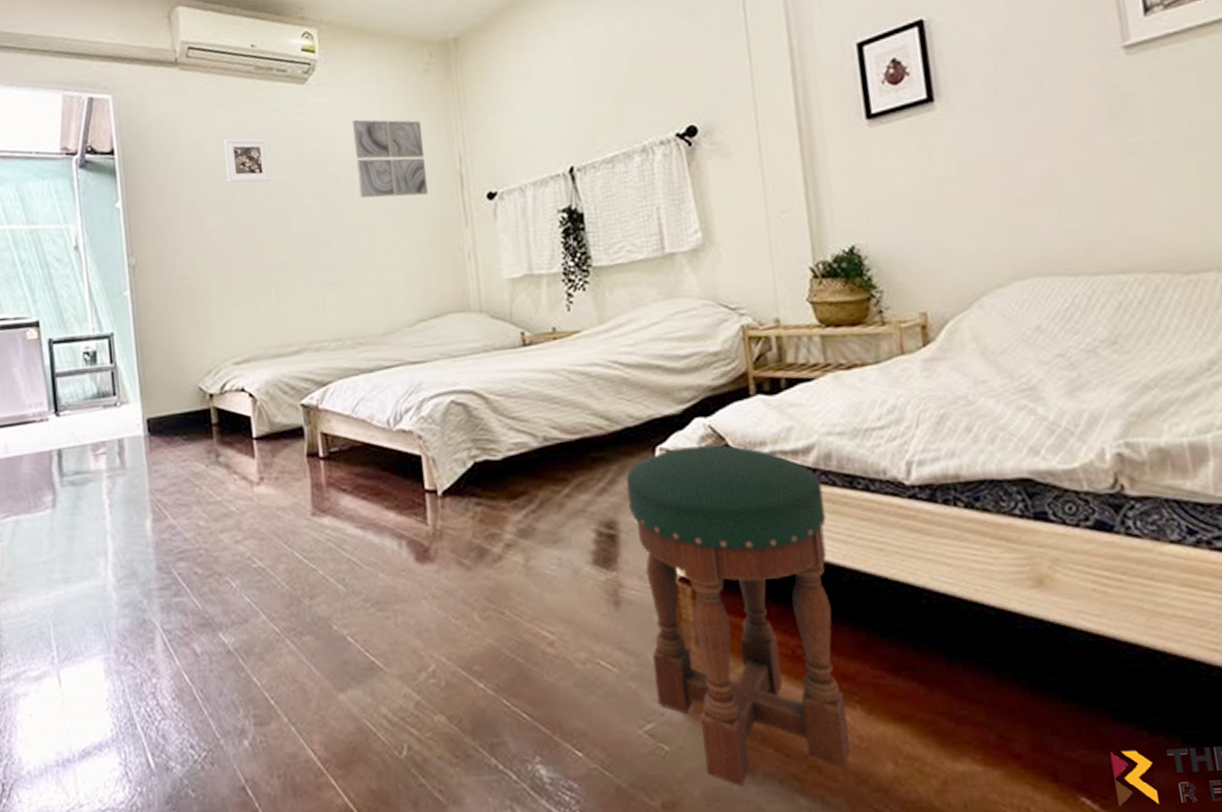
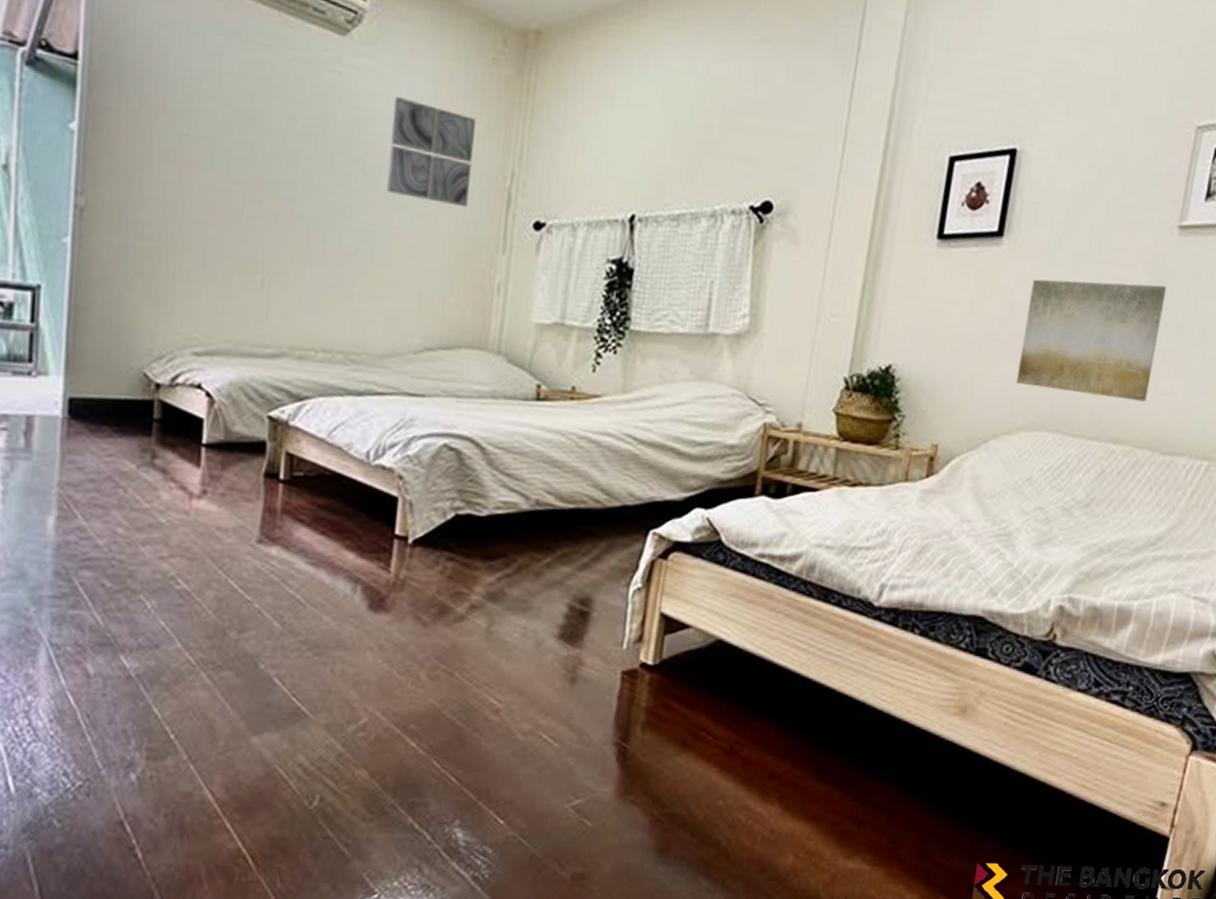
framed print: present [224,138,271,183] -> none [225,77,285,144]
stool: present [626,445,850,787] -> none [590,535,799,865]
wall art: none [979,107,1146,236] -> present [1017,279,1166,402]

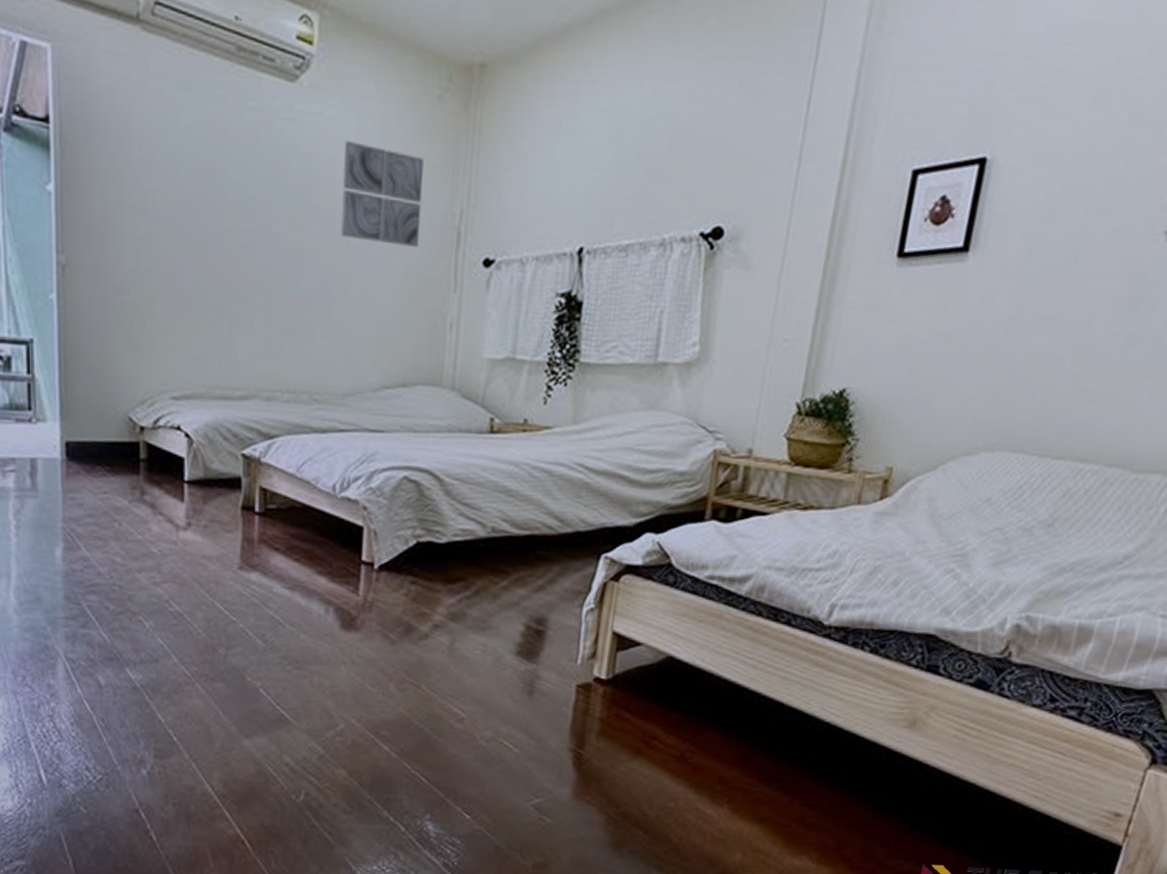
wall art: present [1017,279,1166,402] -> none [978,295,1148,419]

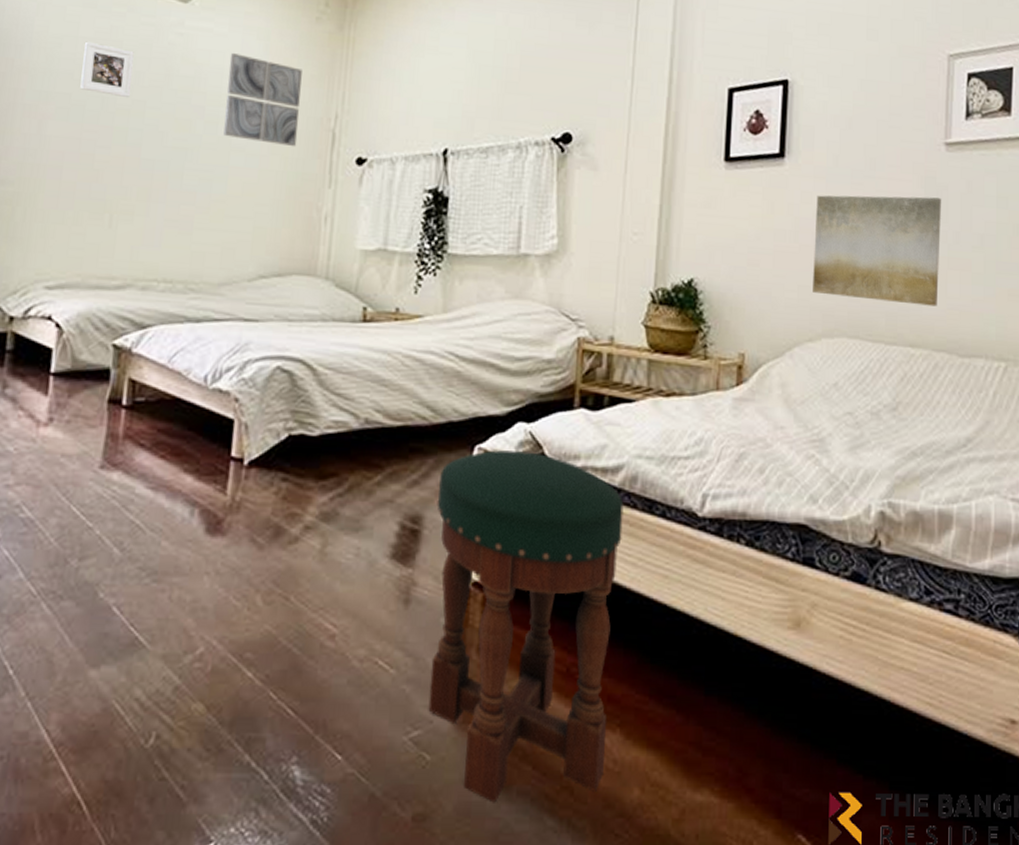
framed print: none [187,131,241,195] -> present [80,41,134,97]
stool: none [549,559,749,858] -> present [428,450,624,803]
wall art: none [978,295,1148,419] -> present [813,195,941,307]

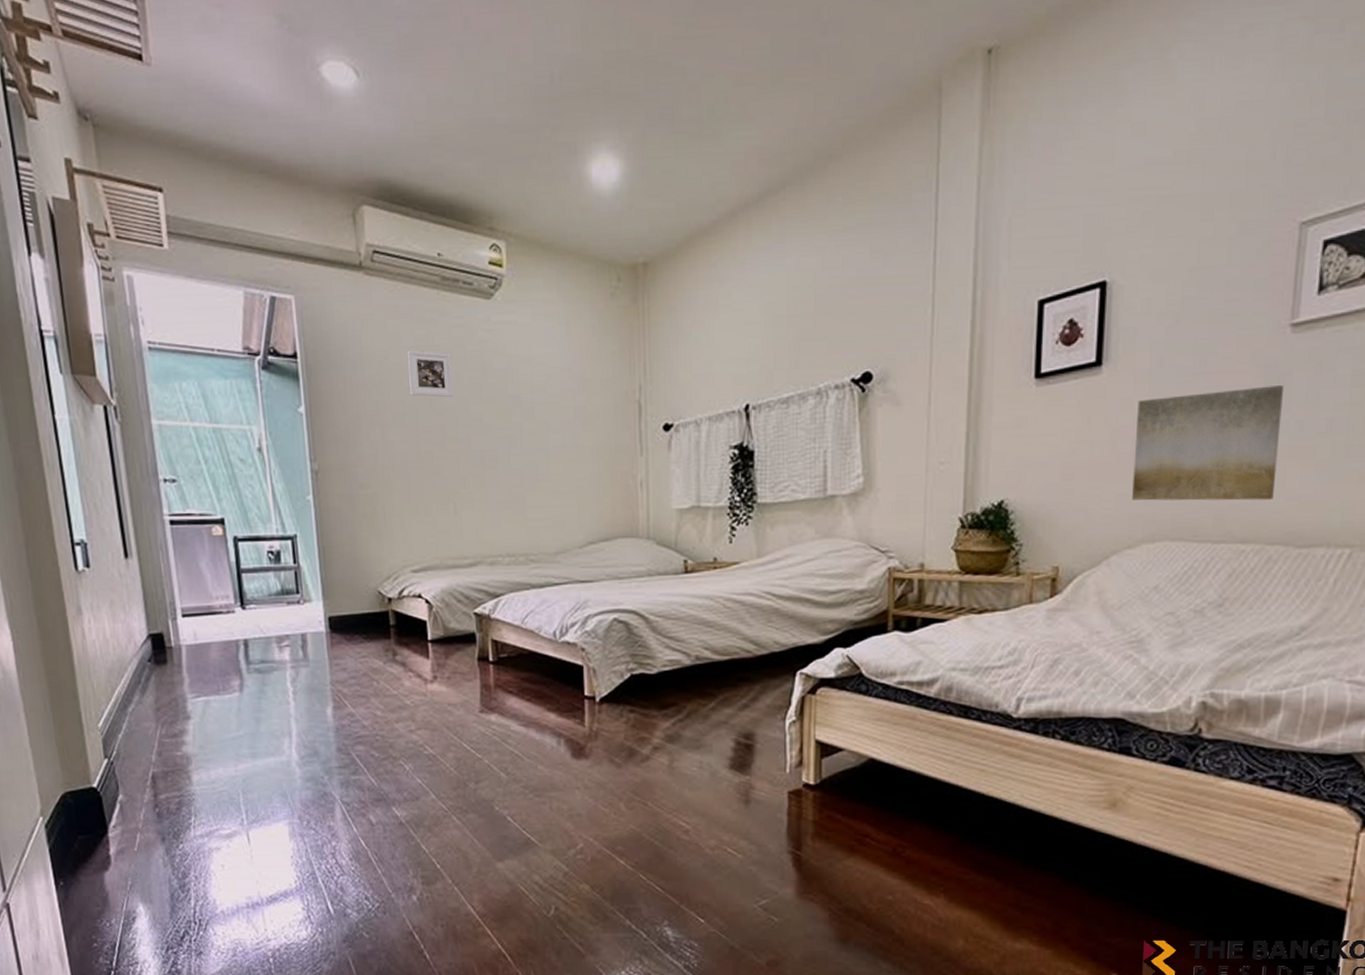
wall art: present [223,52,302,147] -> none [536,340,607,423]
stool: present [428,450,624,803] -> none [766,673,940,952]

